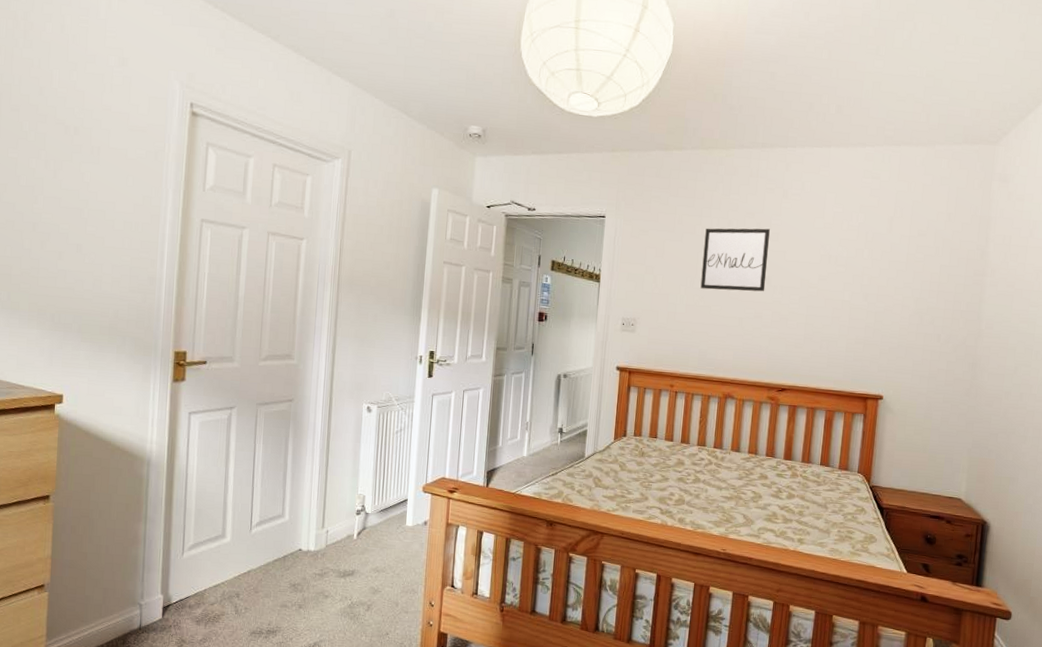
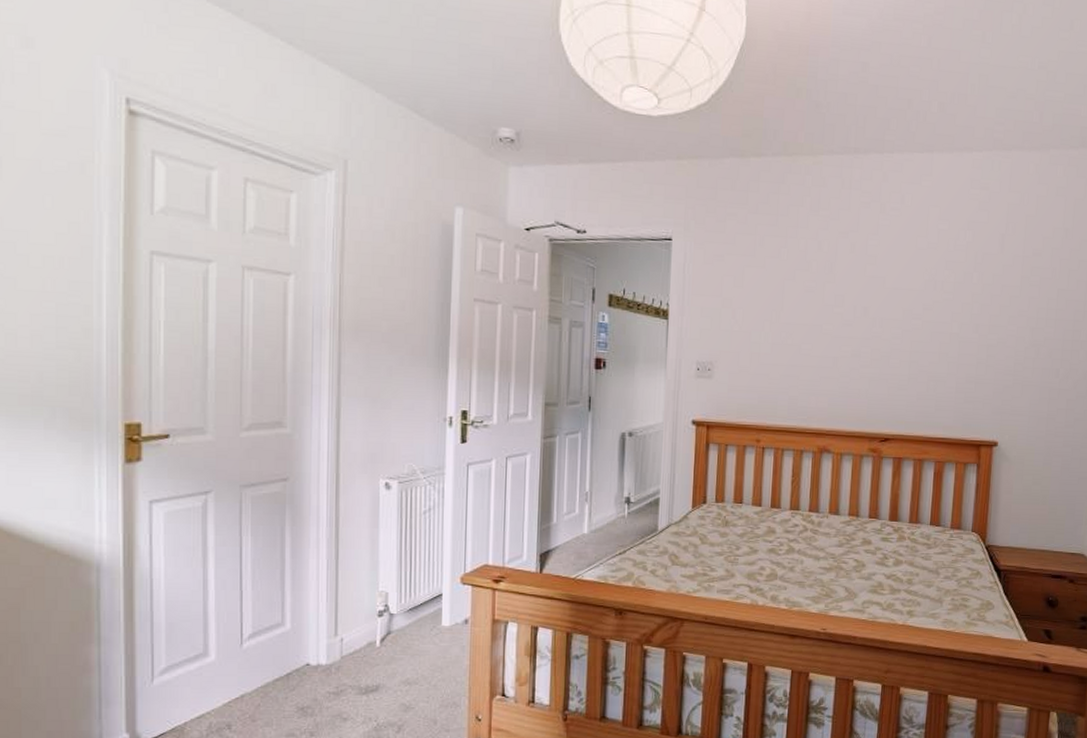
wall art: present [700,228,770,292] -> none [787,250,866,326]

